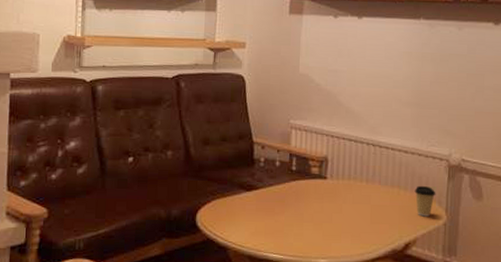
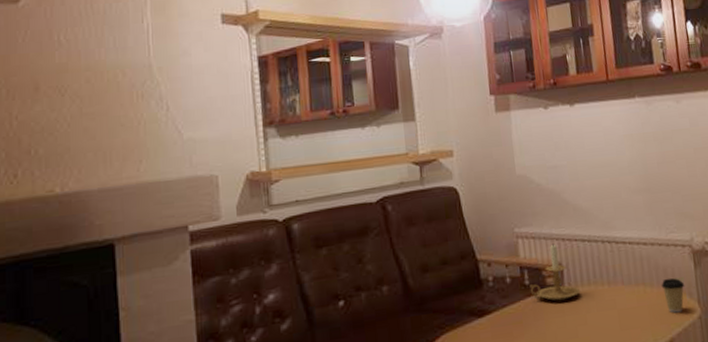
candle holder: none [296,138,341,189] -> present [529,243,581,301]

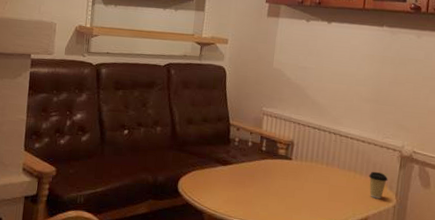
candle holder: present [529,243,581,301] -> none [265,125,304,168]

